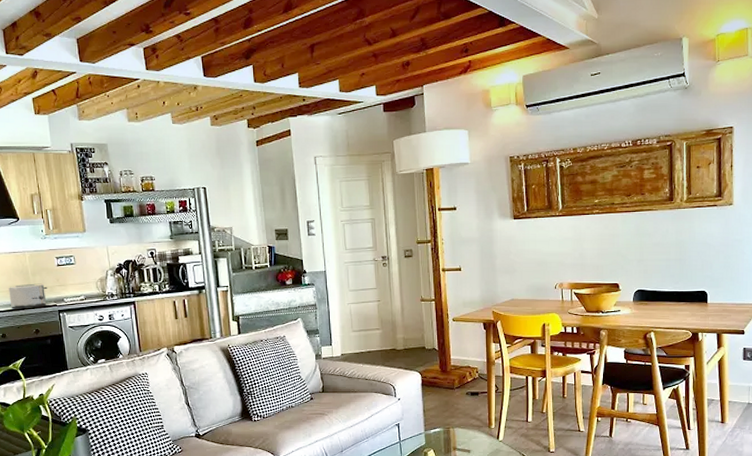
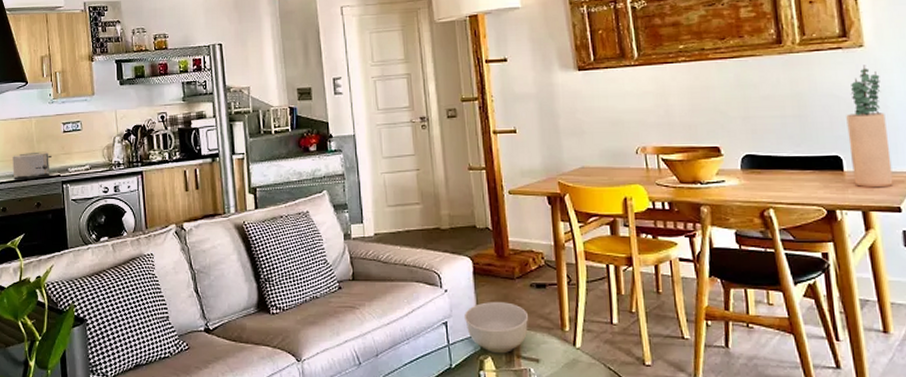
bowl: none [414,407,464,447] -> present [465,302,529,354]
vase: none [713,220,742,316] -> present [846,65,894,188]

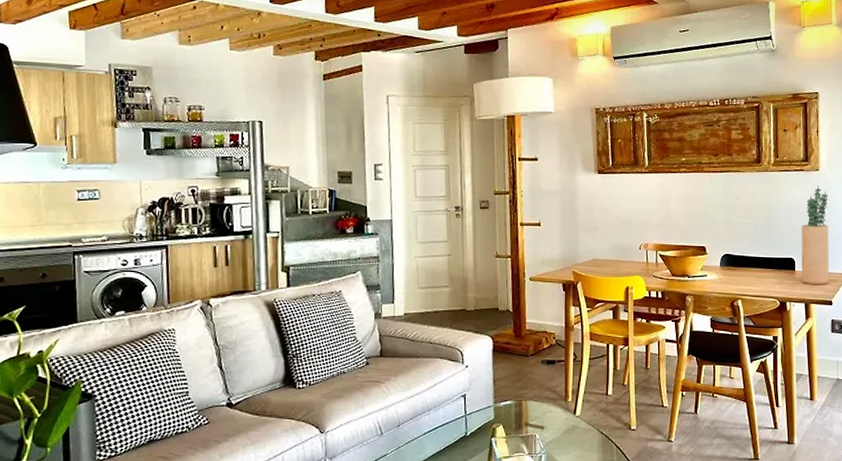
toaster: present [11,151,52,180] -> none [13,219,62,249]
bowl: present [465,302,529,354] -> none [482,377,538,422]

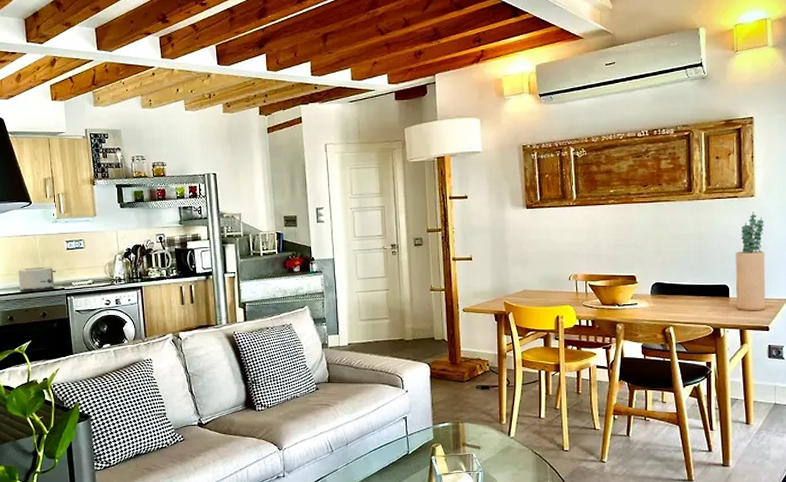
toaster: none [13,219,62,249] -> present [17,266,56,292]

